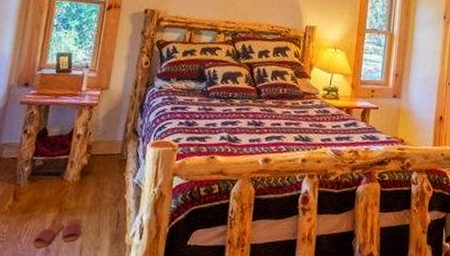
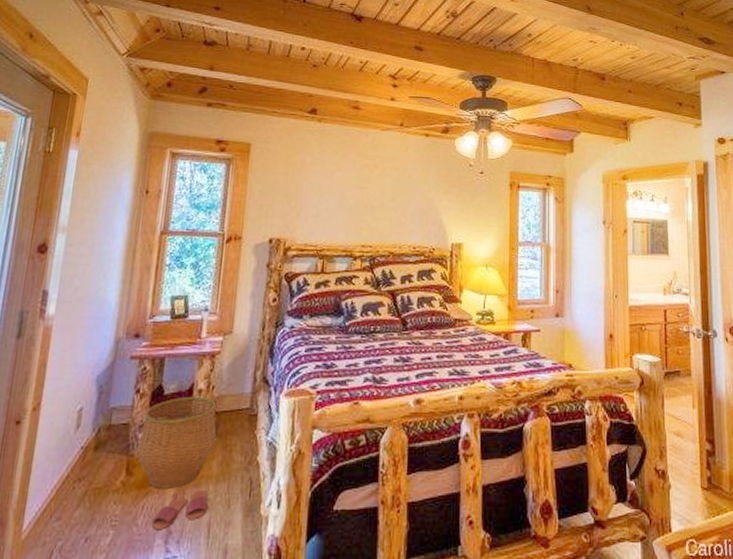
basket: none [23,137,92,216] -> present [137,393,217,489]

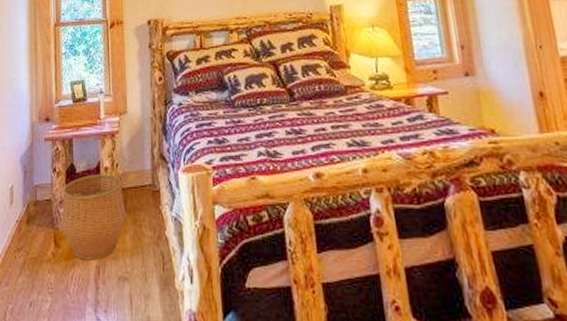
slippers: present [152,489,209,530] -> none [82,262,127,299]

